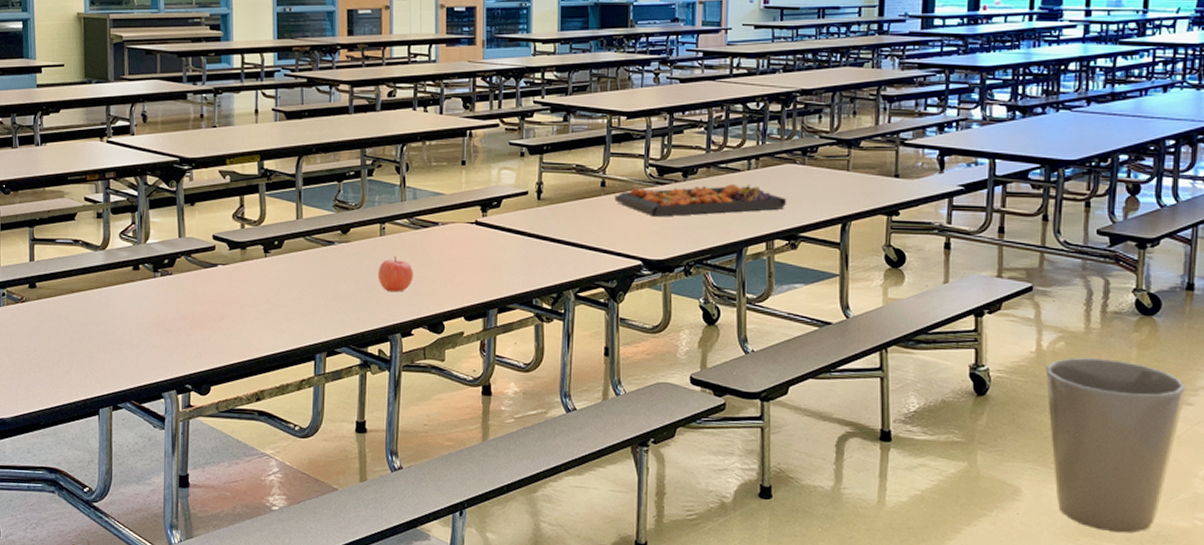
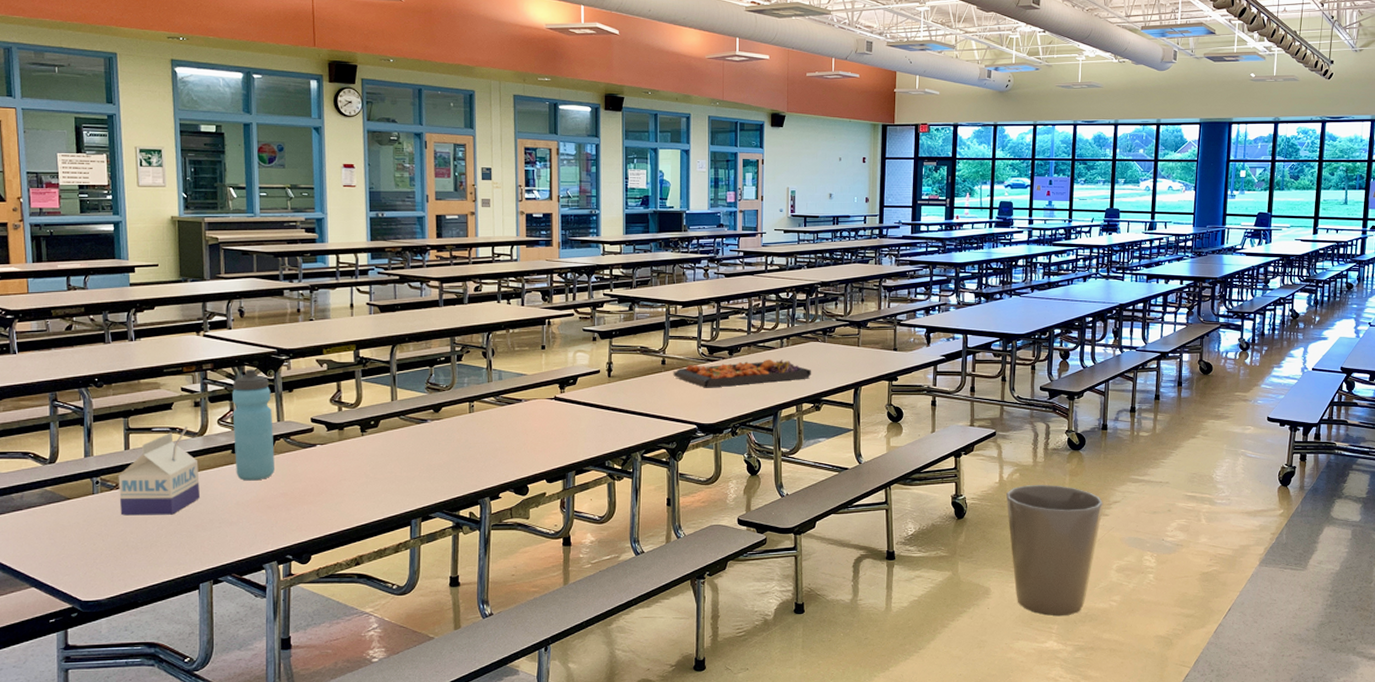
soya milk: none [23,239,101,333] -> present [118,426,200,516]
water bottle: none [134,179,175,301] -> present [232,369,274,481]
apple: present [377,256,413,292] -> none [467,430,500,462]

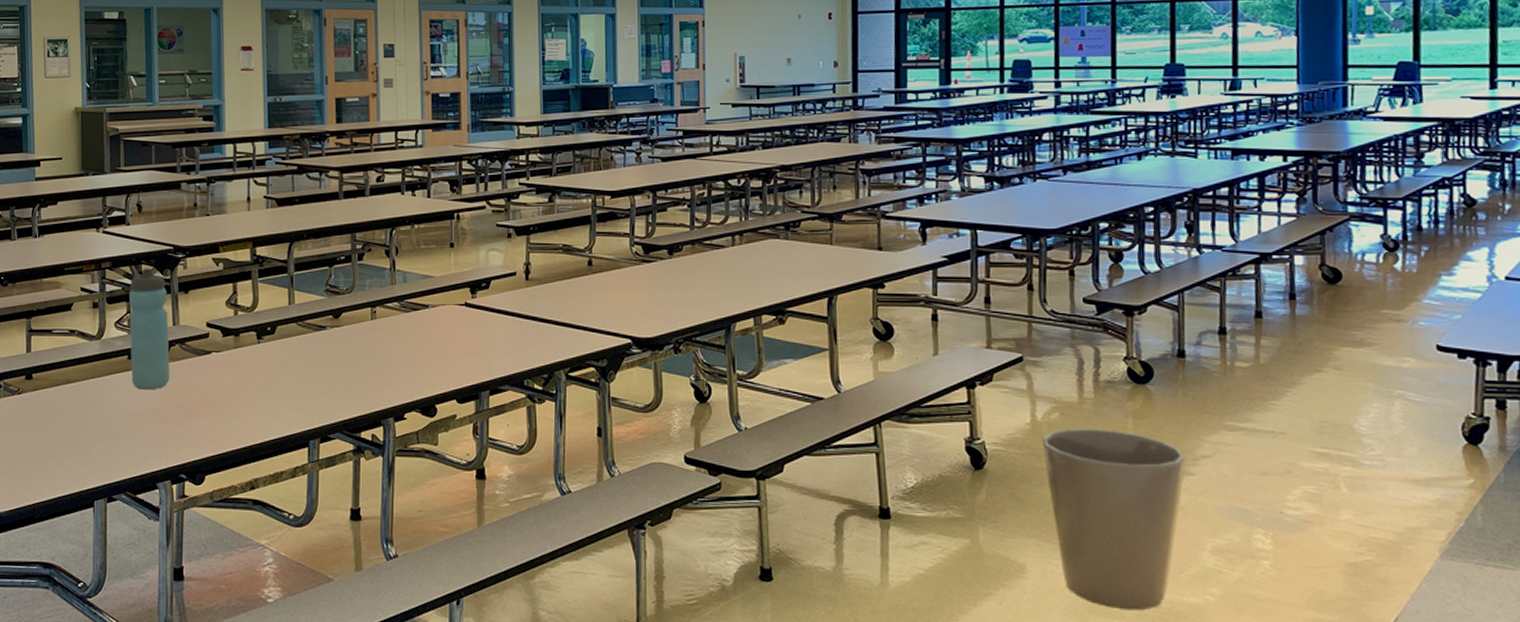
soya milk: present [118,426,200,516] -> none [19,329,96,424]
food tray: present [673,359,812,388] -> none [601,259,773,295]

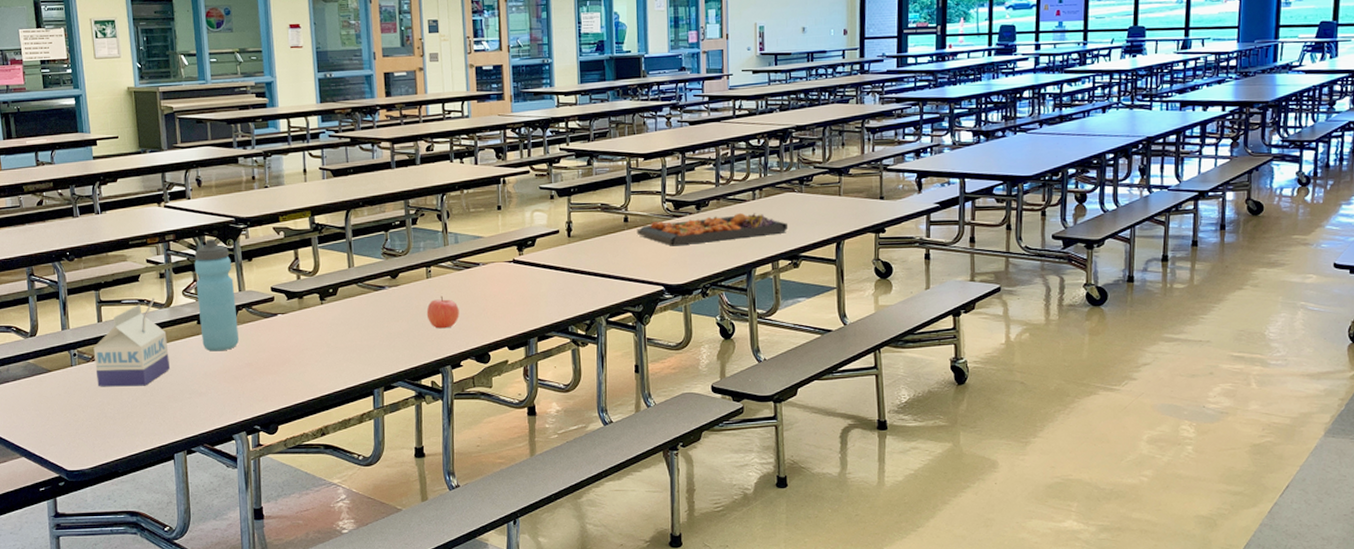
soya milk: none [19,329,96,424] -> present [93,298,170,387]
apple: none [369,339,405,376] -> present [426,295,459,329]
food tray: none [601,259,773,295] -> present [636,212,789,246]
trash can: present [1041,429,1187,611] -> none [1013,345,1131,493]

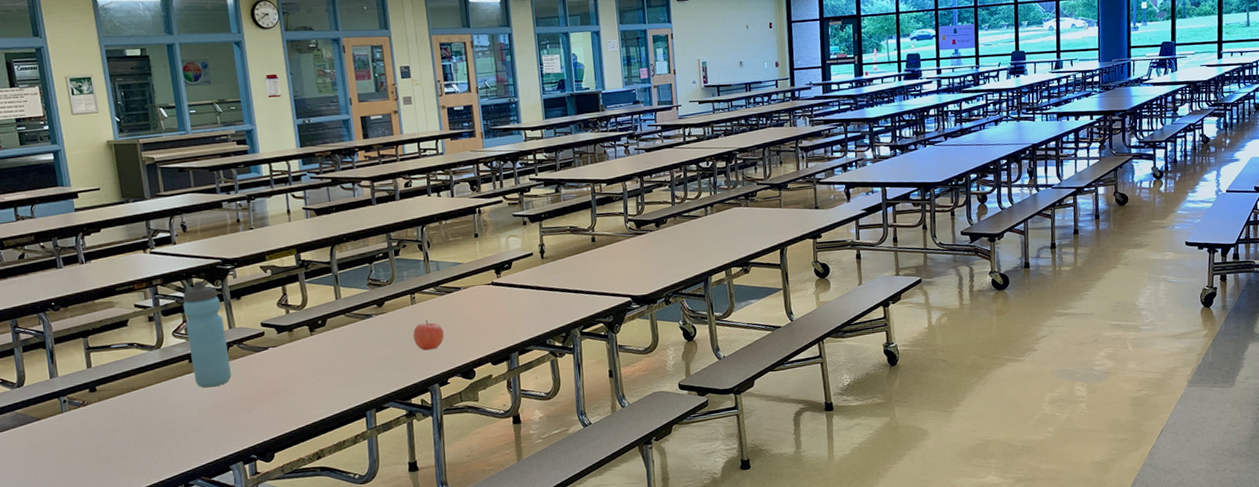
soya milk: present [93,298,170,387] -> none [83,341,163,431]
food tray: present [636,212,789,246] -> none [603,227,738,261]

